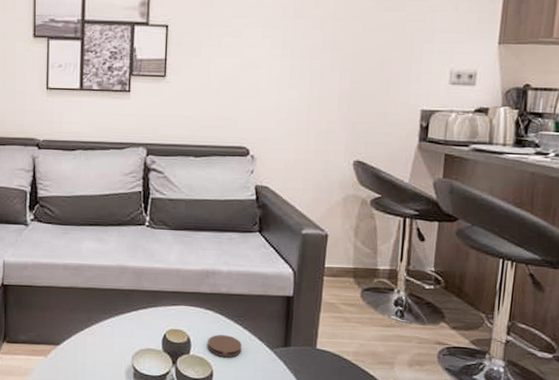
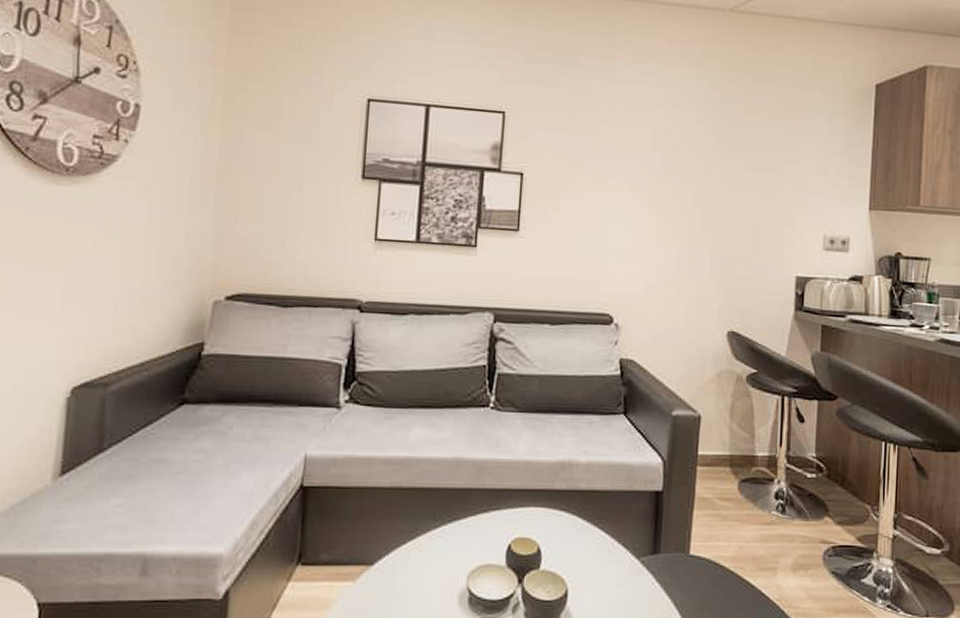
coaster: present [207,335,242,357] -> none [561,542,603,570]

